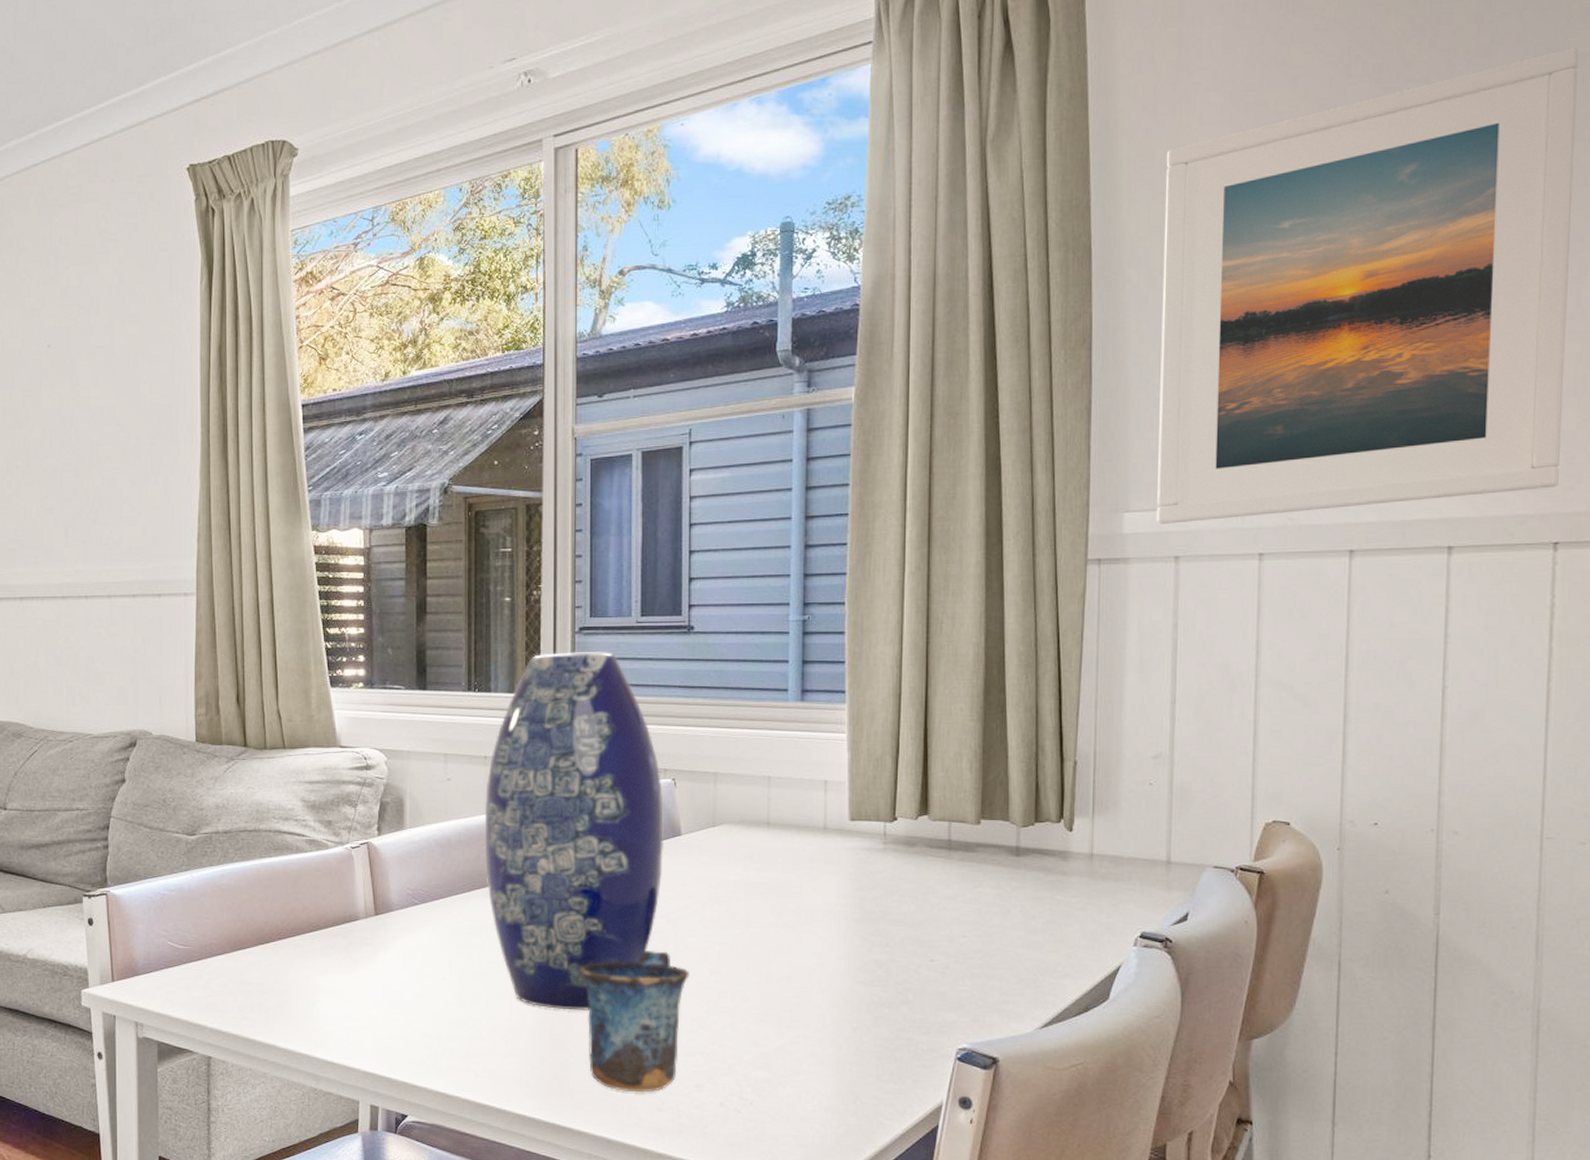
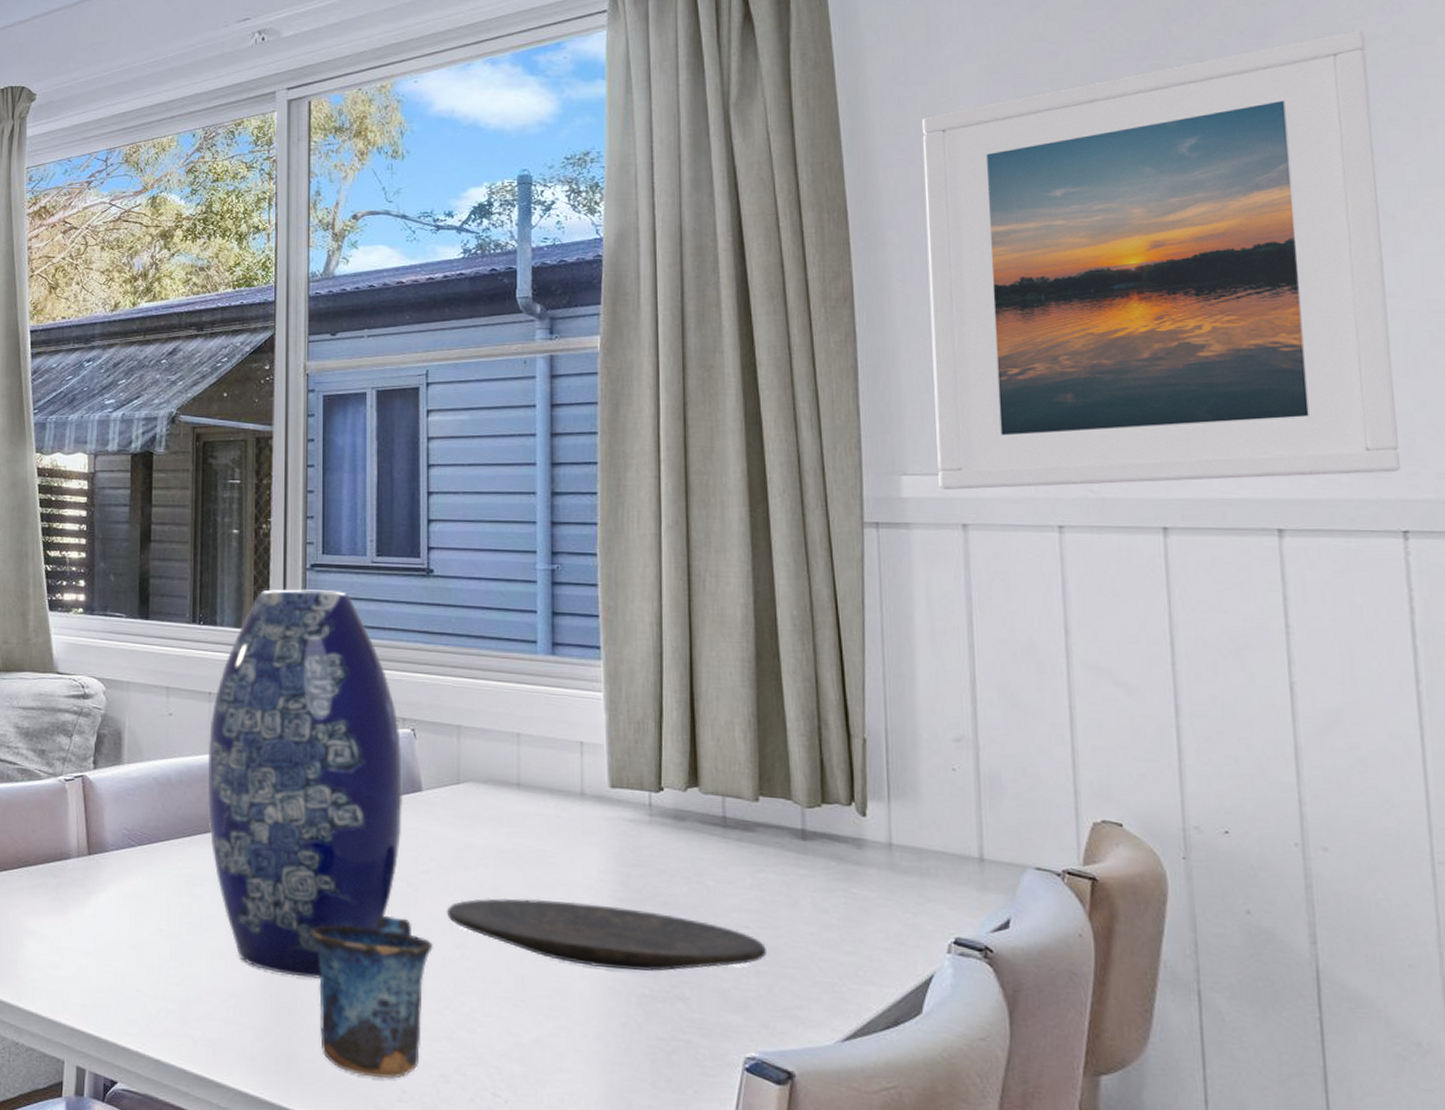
plate: none [701,925,981,982] -> present [446,897,768,972]

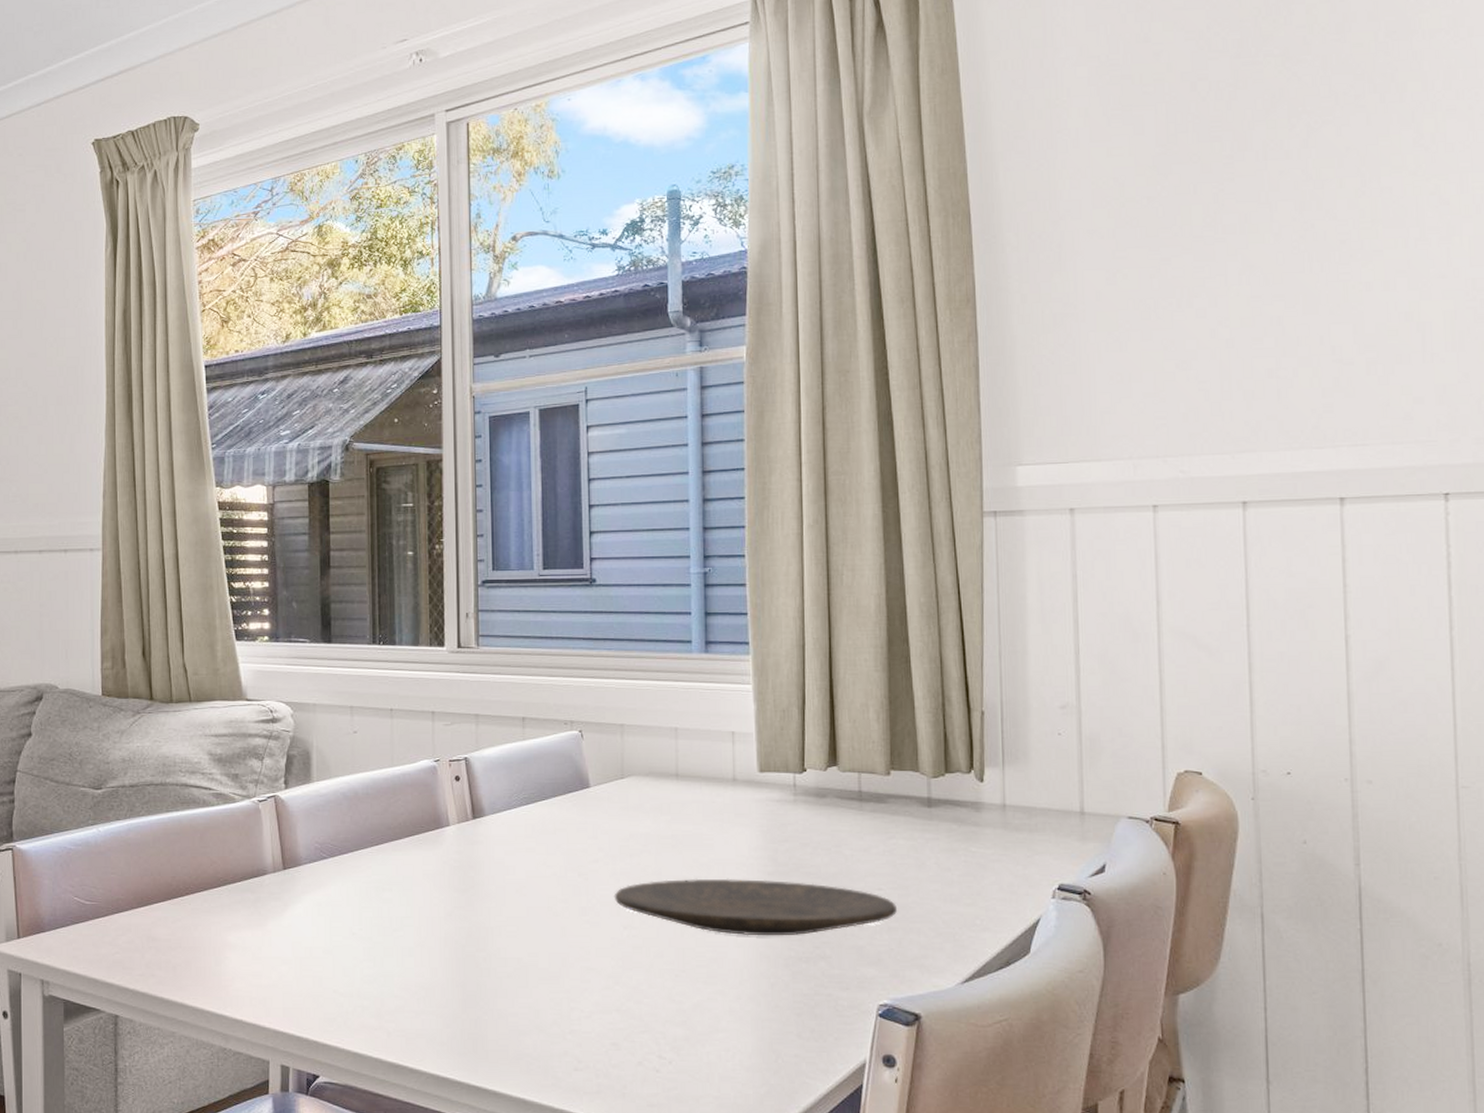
vase: present [207,589,404,979] -> none [391,605,573,966]
mug: present [311,915,433,1079] -> none [492,904,603,1052]
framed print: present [921,30,1400,491] -> none [1038,24,1444,478]

